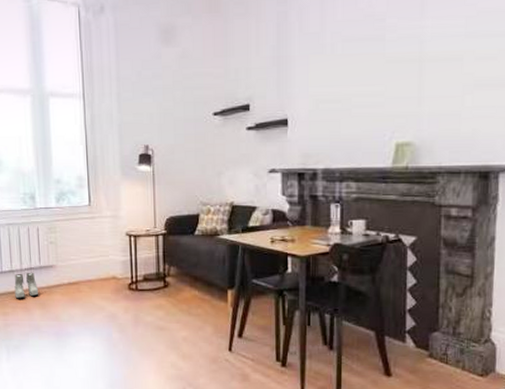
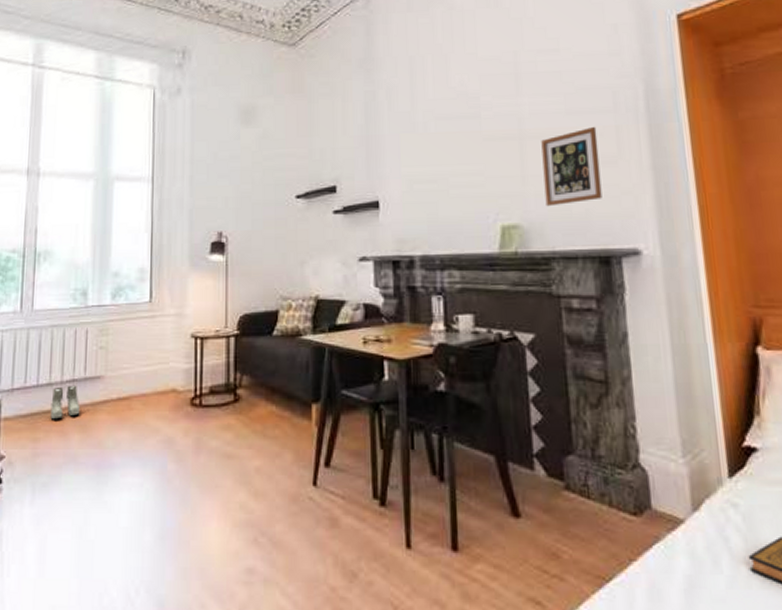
picture frame: none [437,49,492,126] -> present [541,126,602,207]

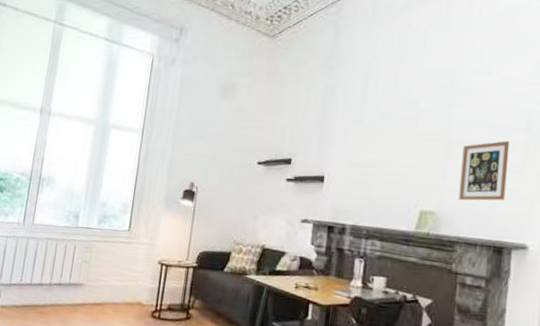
boots: present [50,385,81,420] -> none [38,287,63,313]

